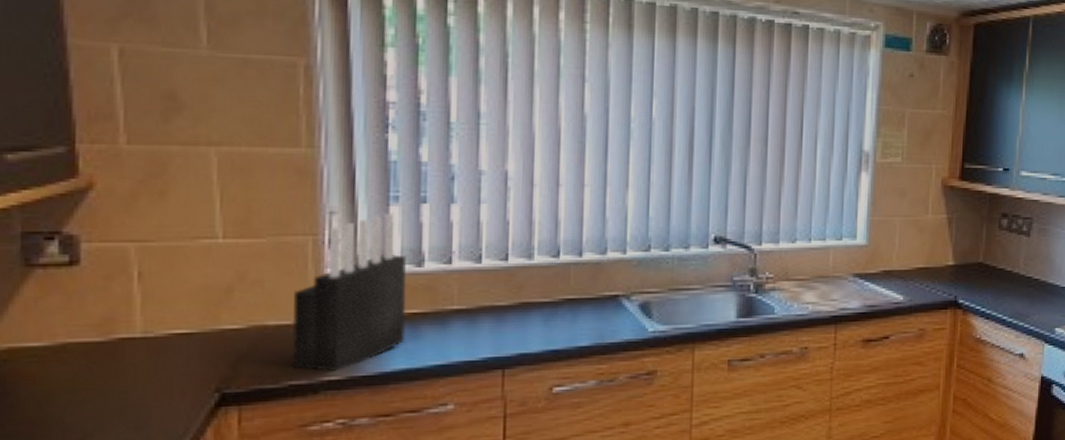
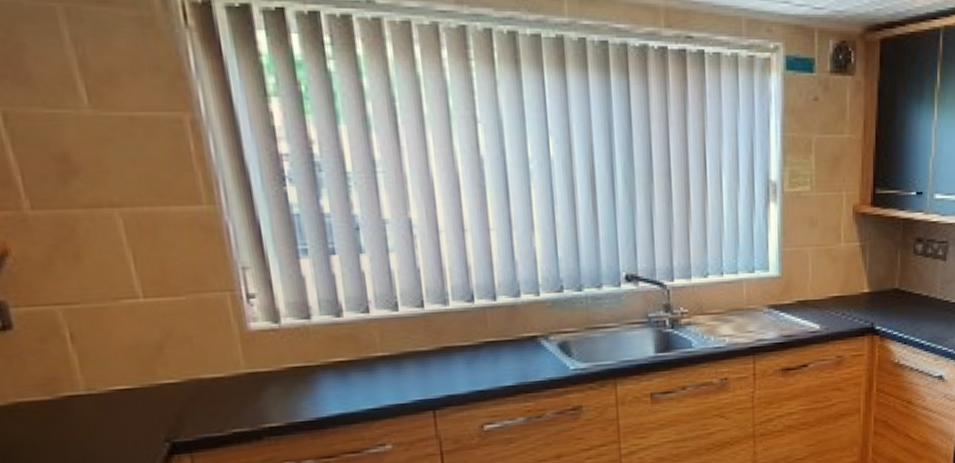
knife block: present [292,212,407,372] -> none [222,265,336,419]

